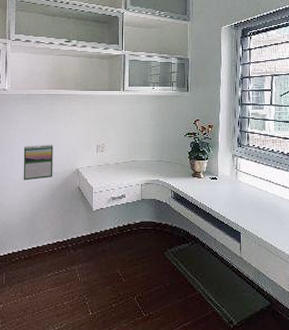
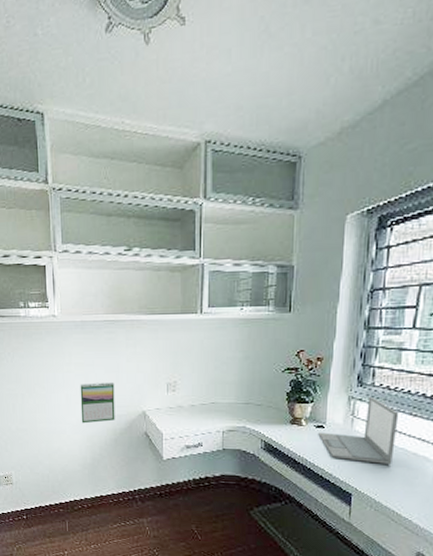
laptop: none [213,154,268,207] -> present [318,396,399,464]

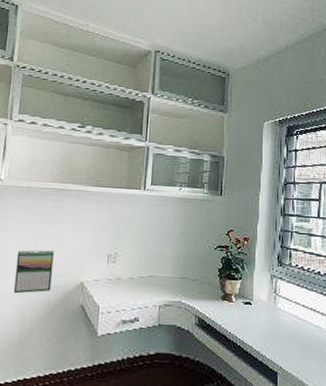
laptop: present [318,396,399,464] -> none [246,275,313,342]

